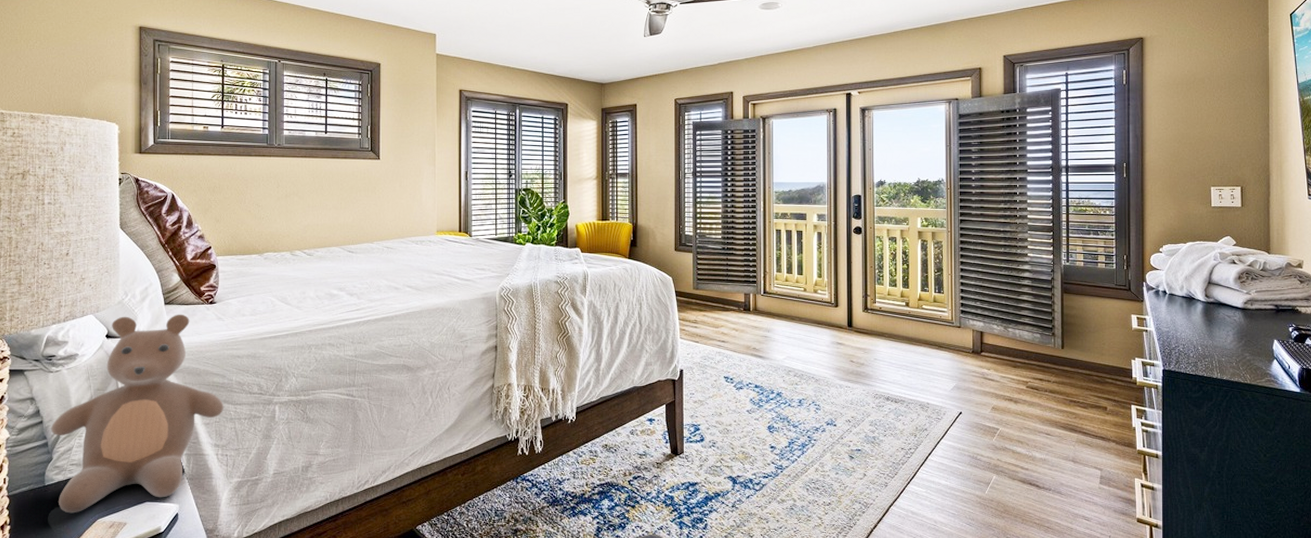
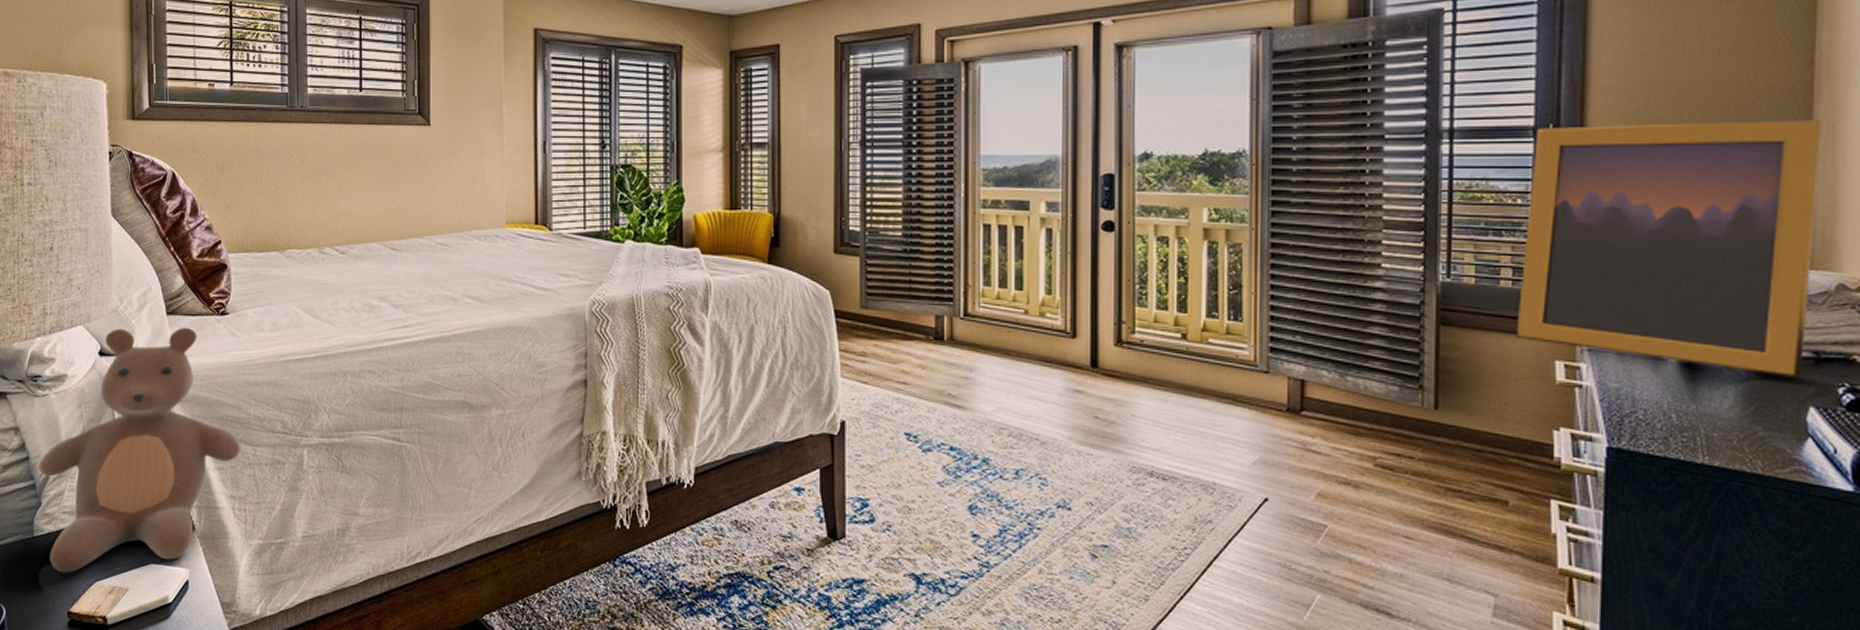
picture frame: none [1108,162,1275,323] -> present [1516,120,1823,379]

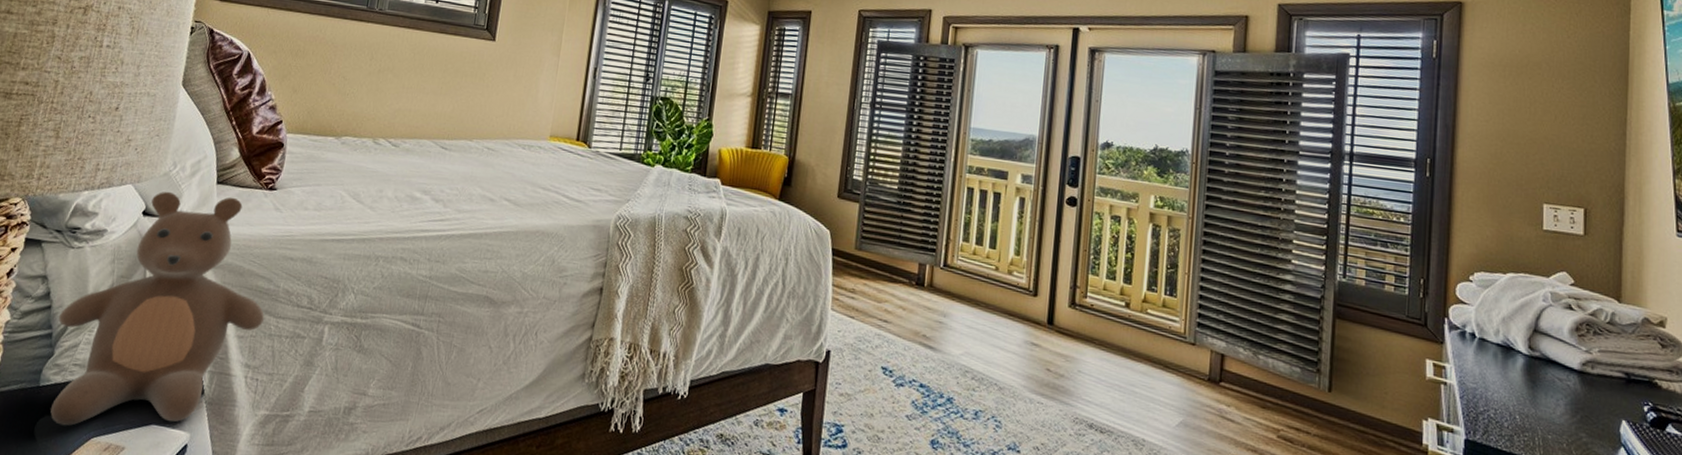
picture frame: present [1516,120,1823,379] -> none [1396,160,1632,396]

